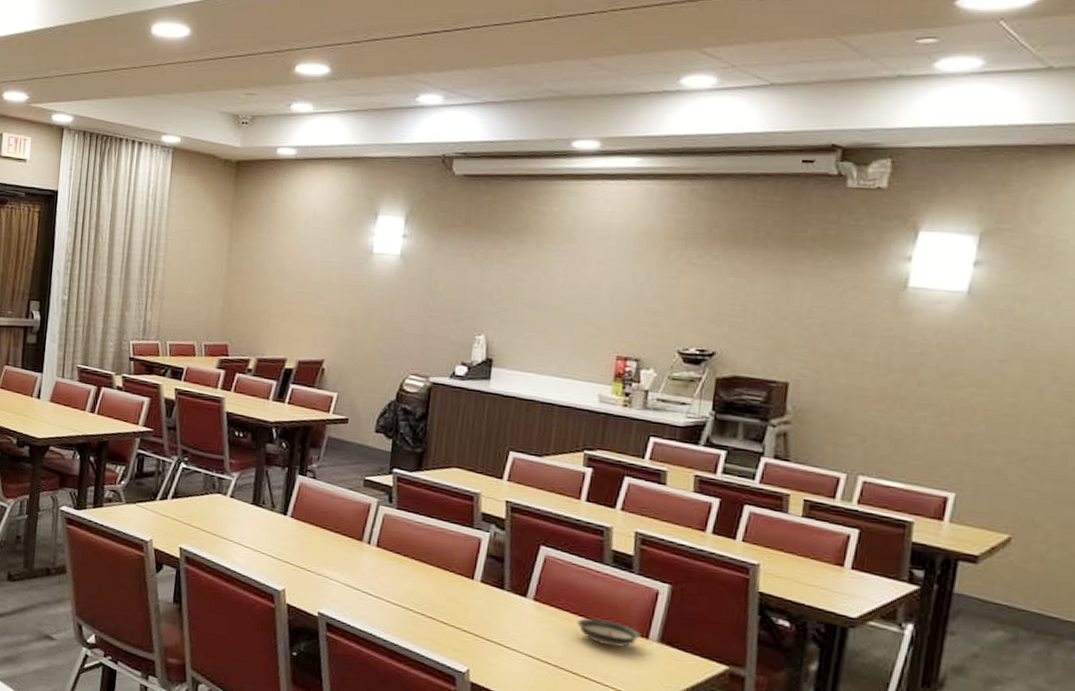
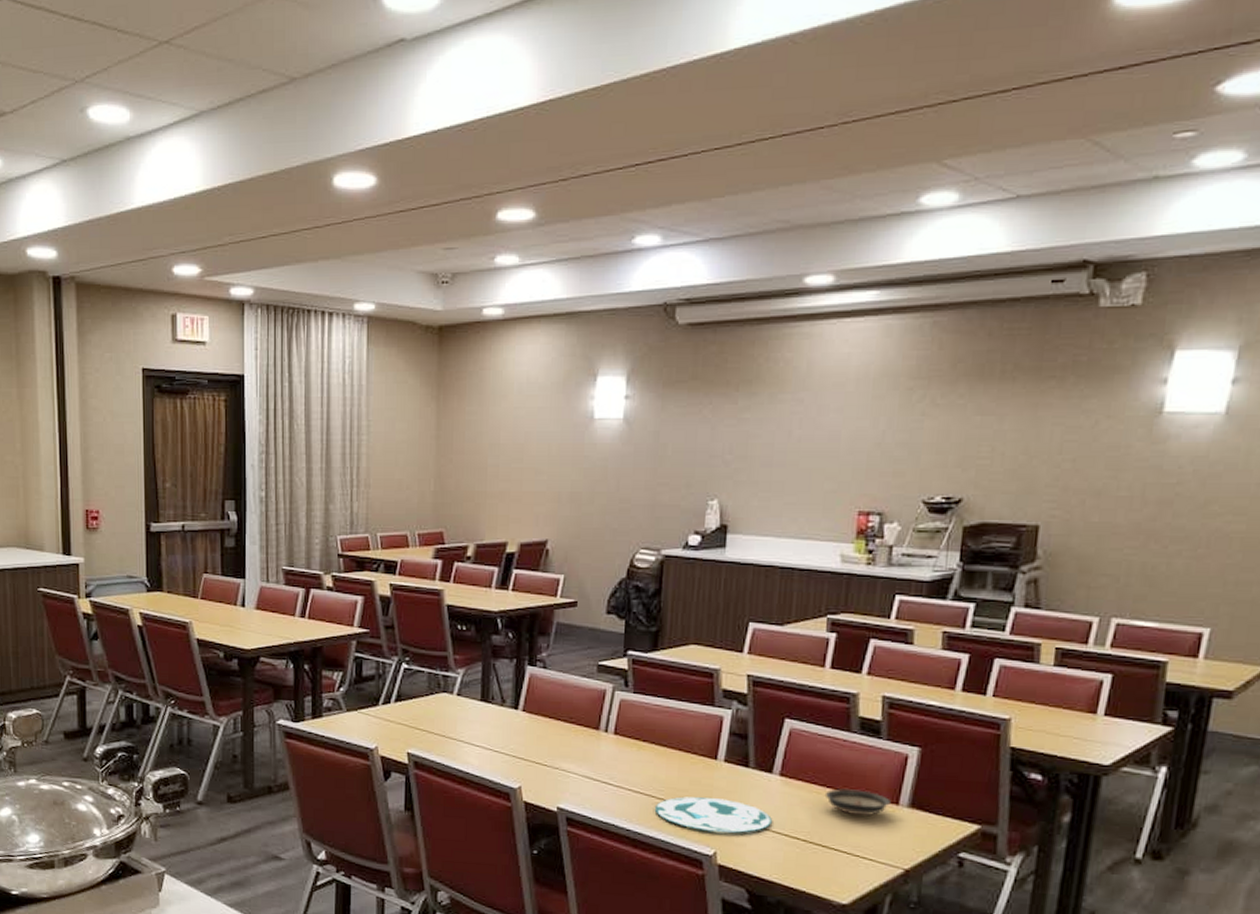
plate: none [411,612,525,653] -> present [654,796,772,833]

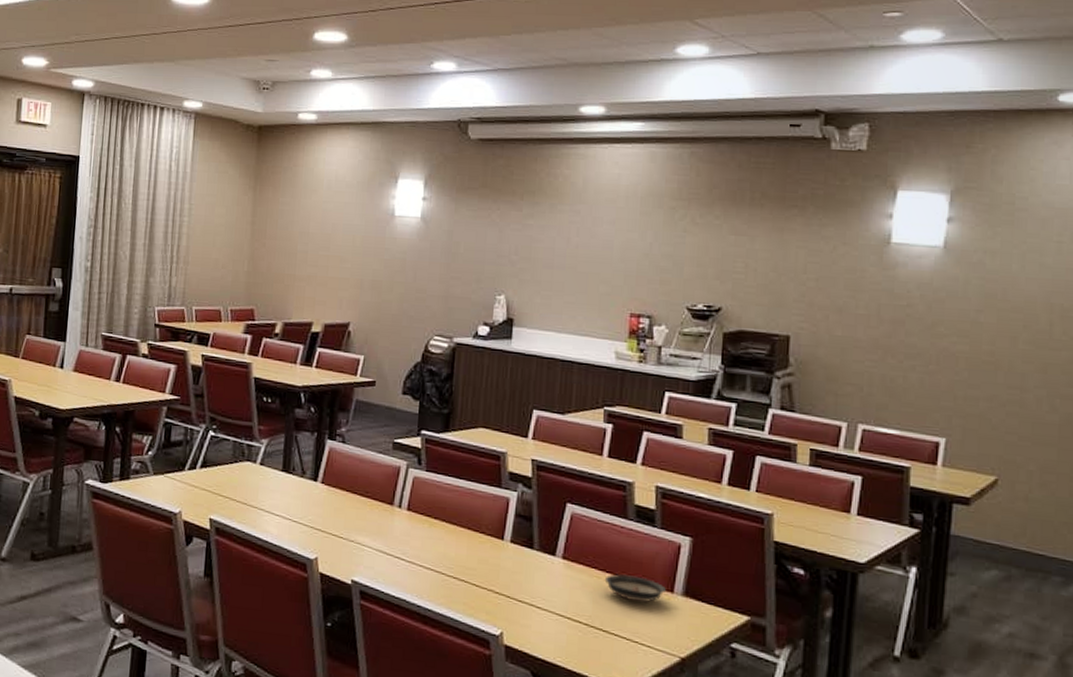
plate: present [654,796,772,833] -> none [444,575,555,614]

